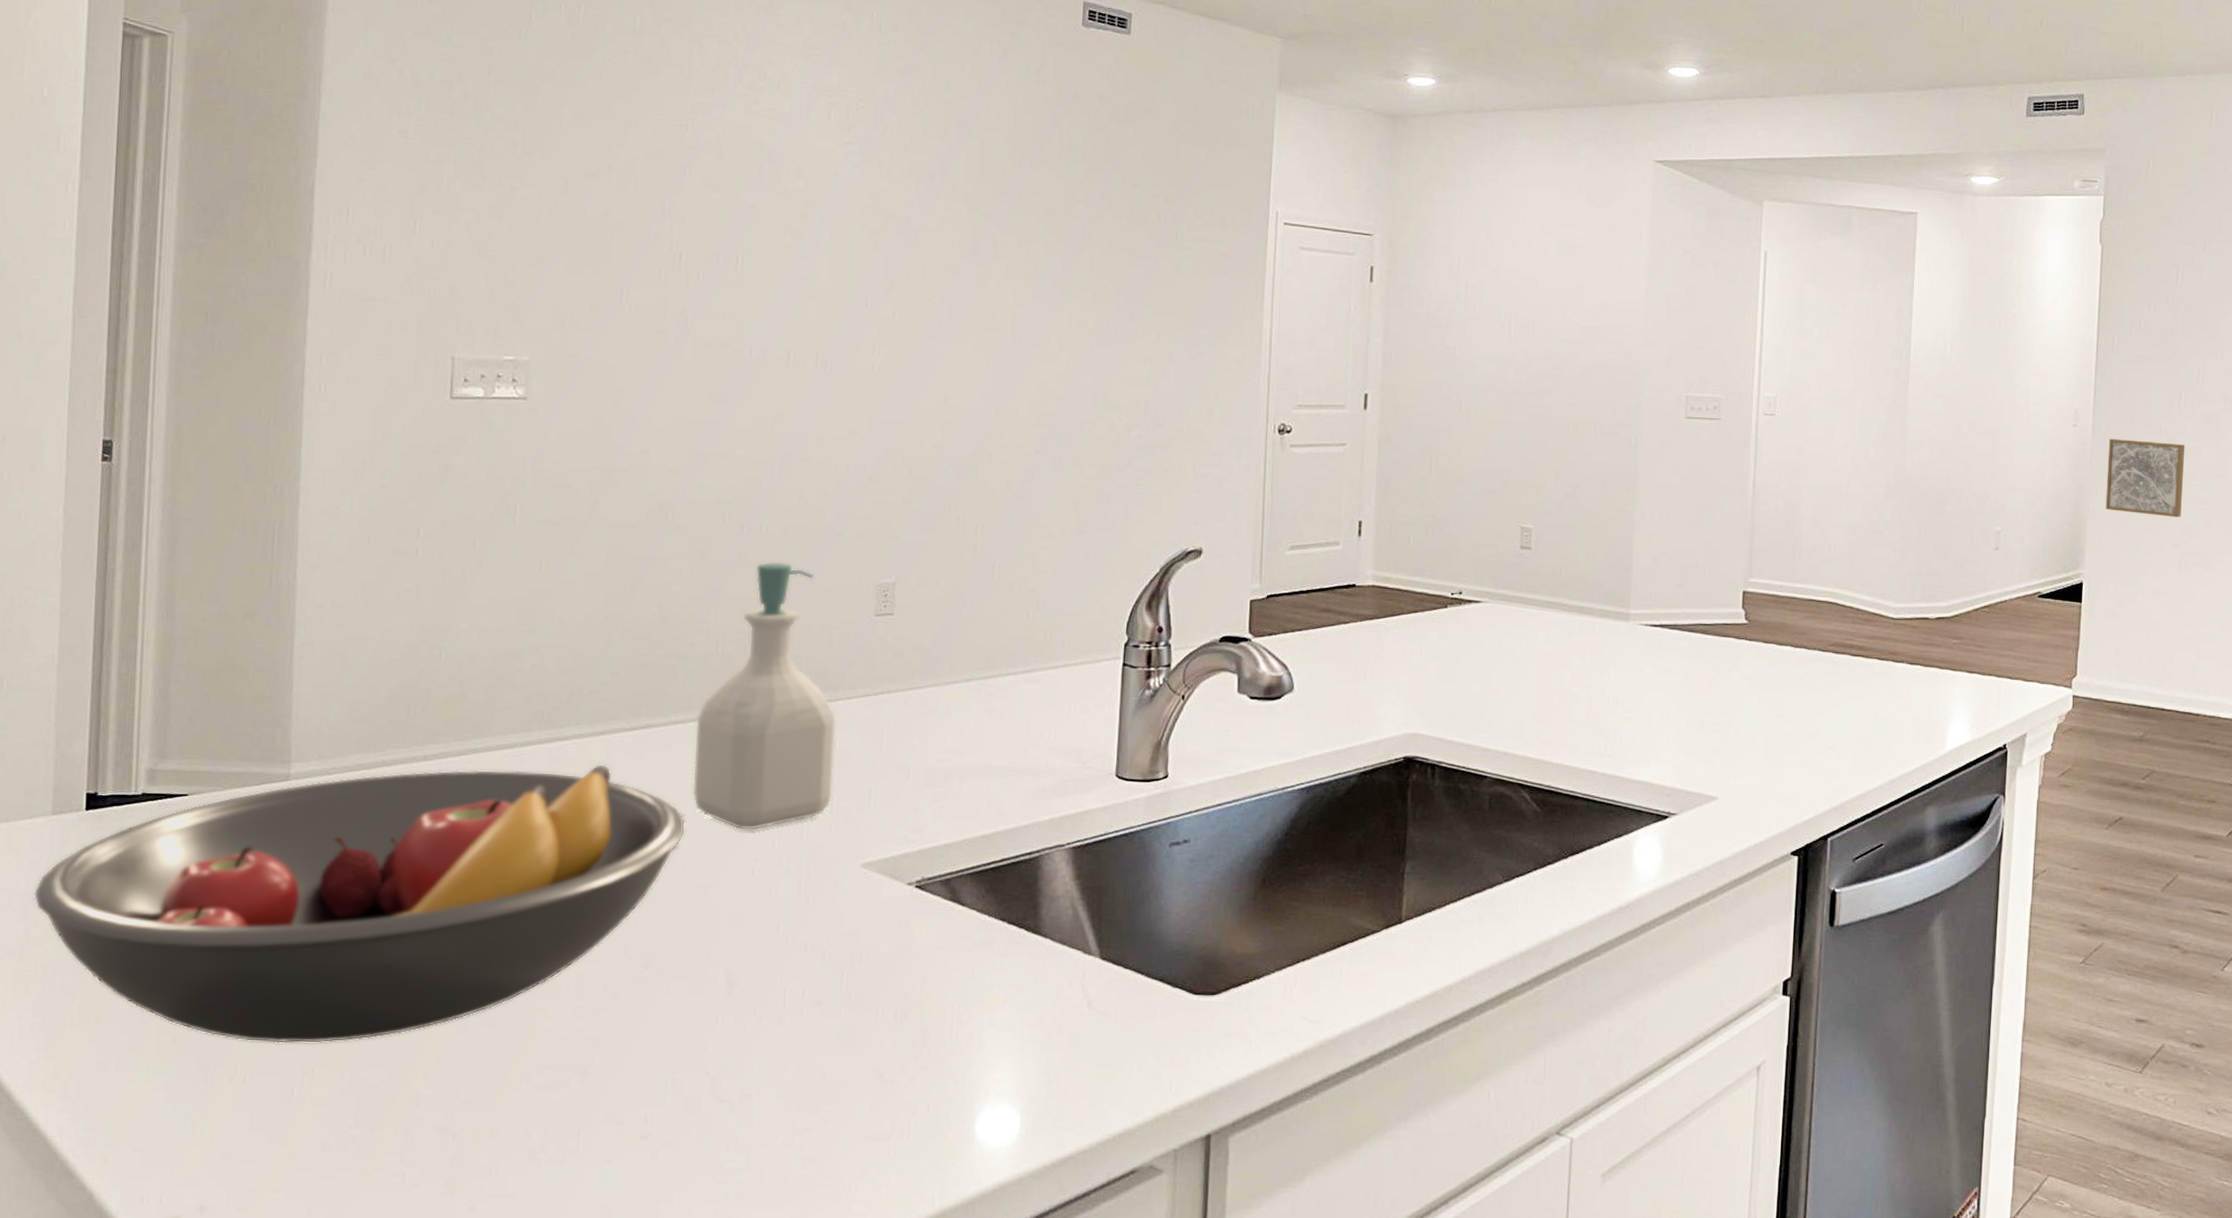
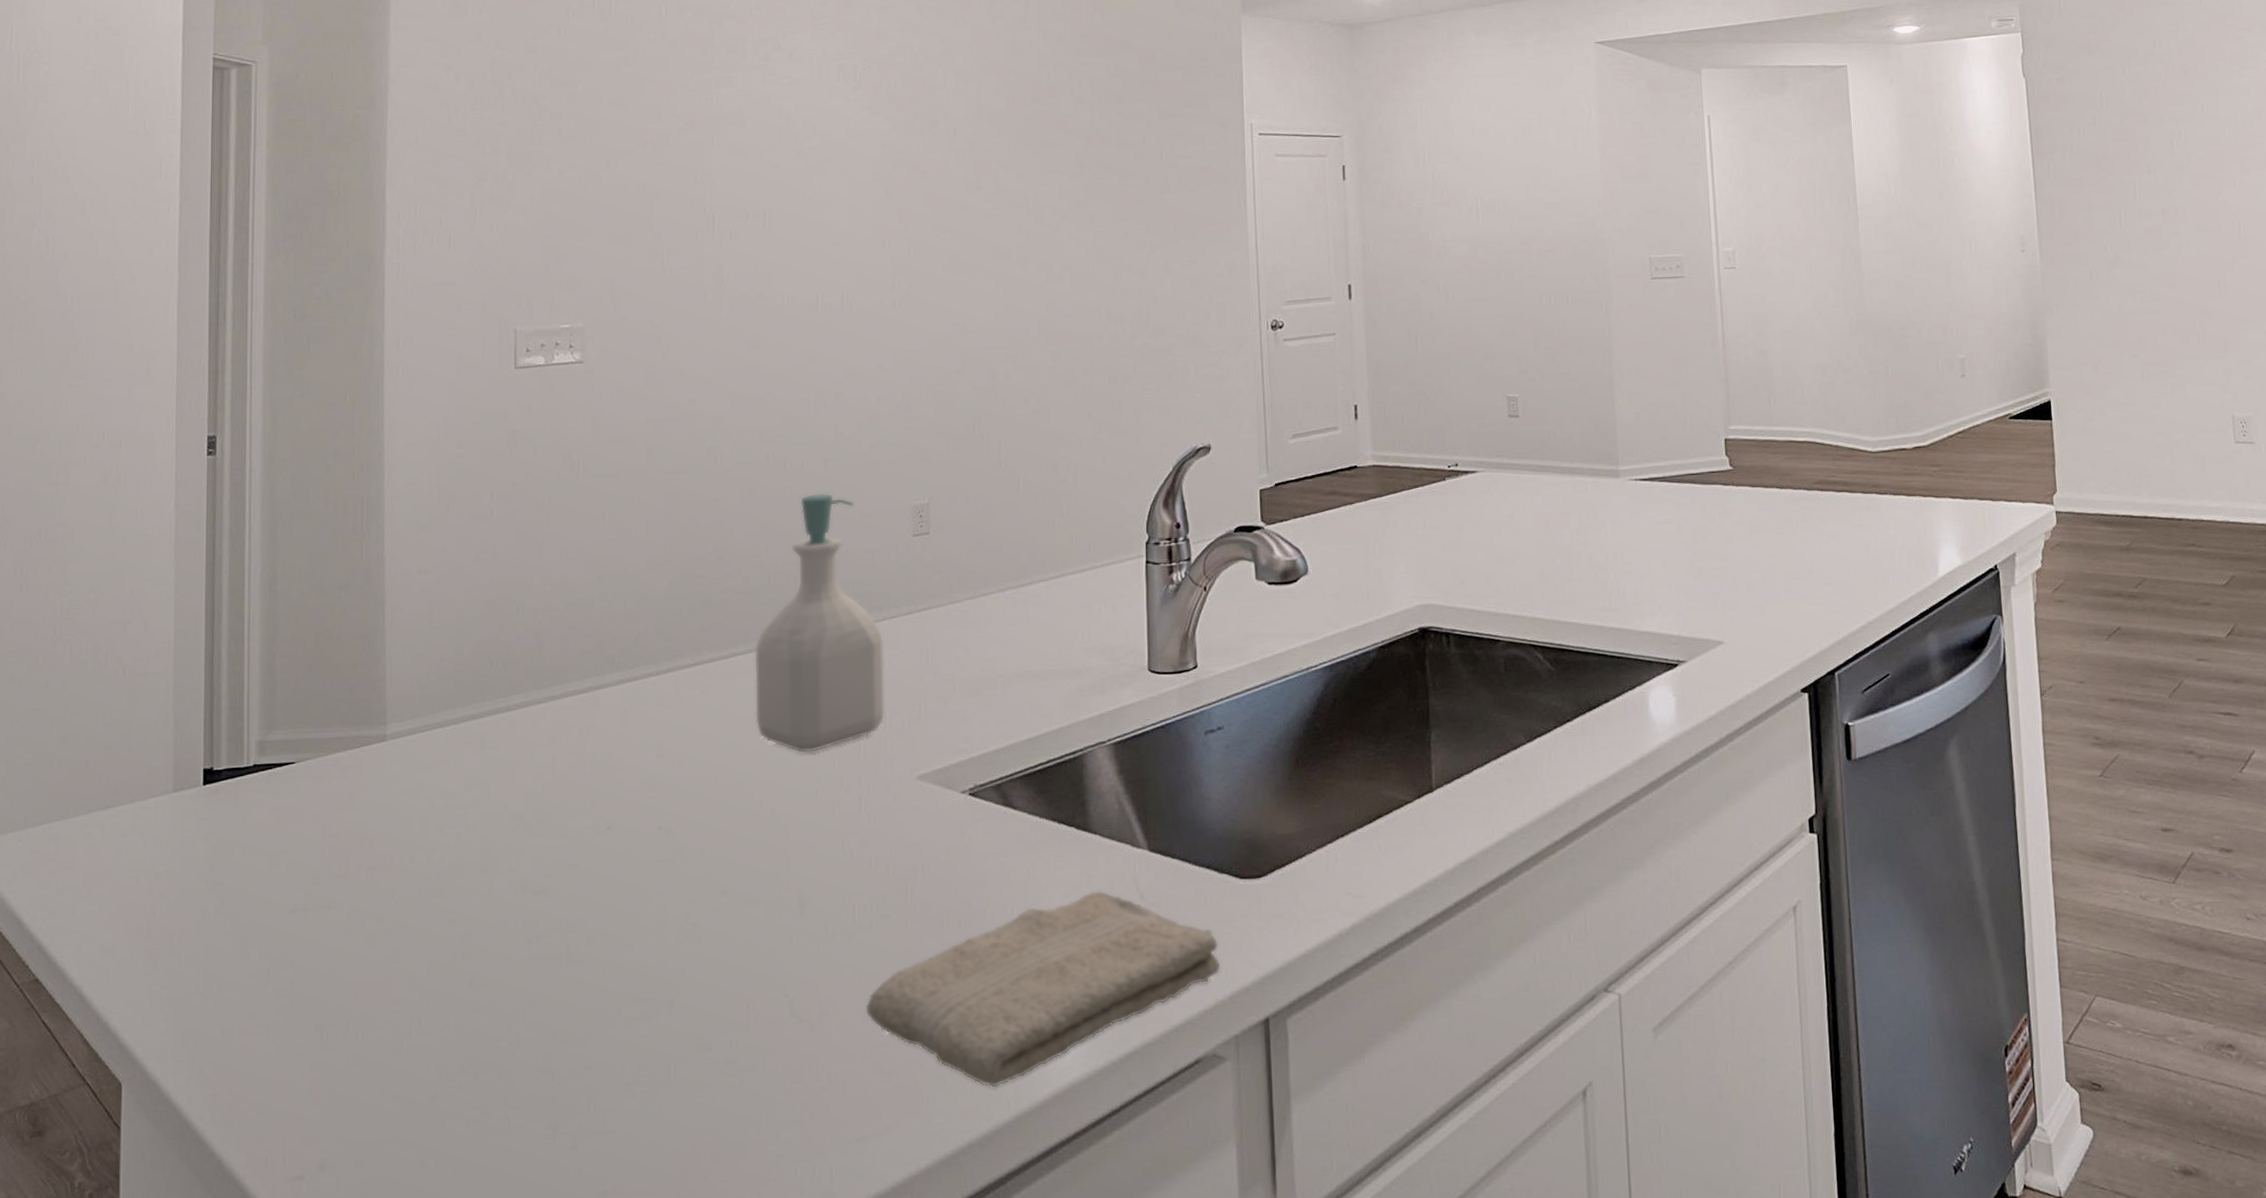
fruit bowl: present [33,764,686,1044] -> none [158,700,752,998]
washcloth: none [789,994,1166,1182] -> present [865,890,1221,1088]
wall art: present [2105,439,2186,518] -> none [2057,259,2137,330]

